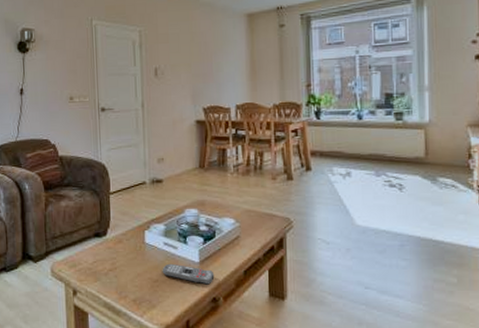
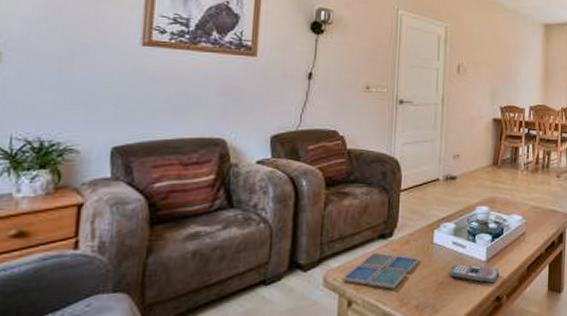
drink coaster: none [66,249,133,283] -> present [342,252,419,289]

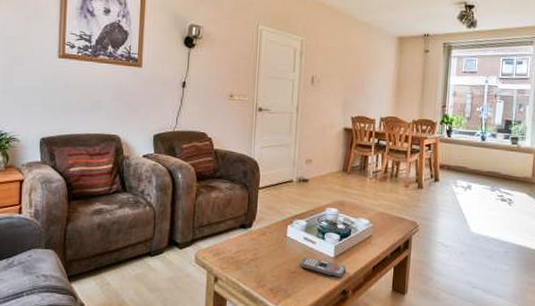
drink coaster: present [342,252,419,289] -> none [210,239,274,272]

